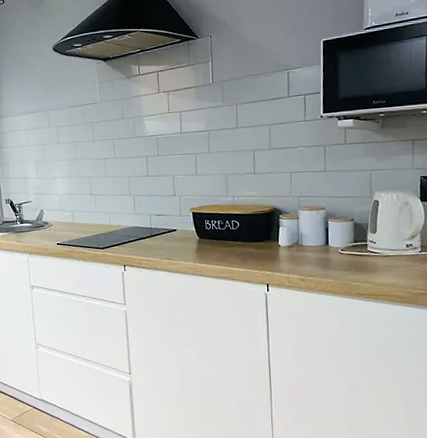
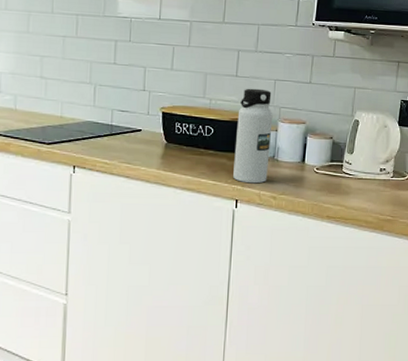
water bottle: none [259,182,294,269] -> present [233,88,273,184]

